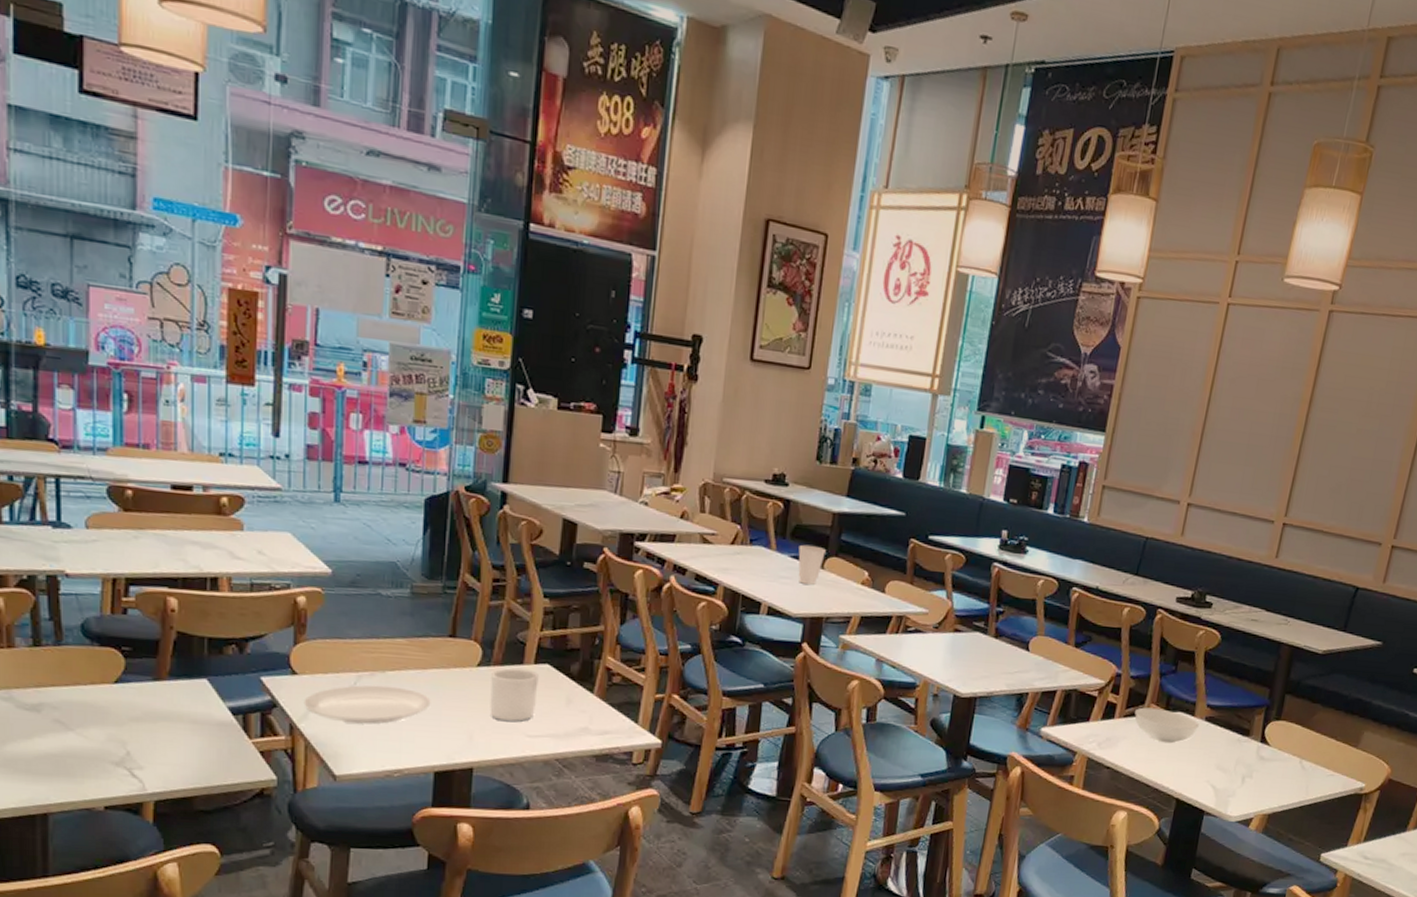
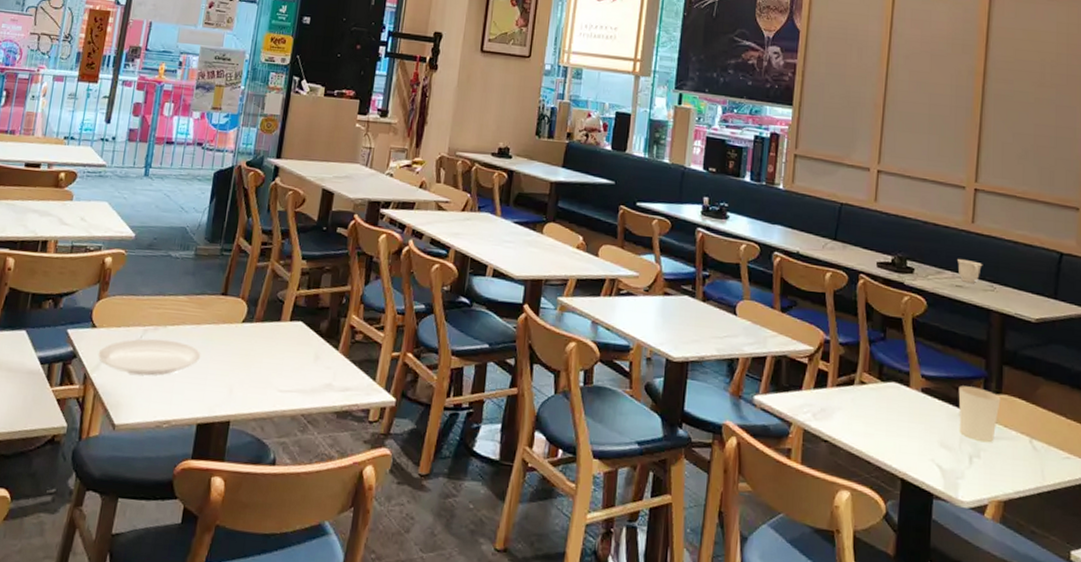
mug: present [490,668,539,723] -> none [249,325,293,377]
cup: present [798,544,826,586] -> none [520,211,544,250]
bowl: present [1134,707,1199,744] -> none [846,376,916,417]
dixie cup: none [1237,714,1279,765] -> present [958,385,1001,443]
teacup: none [1255,594,1281,618] -> present [956,259,983,284]

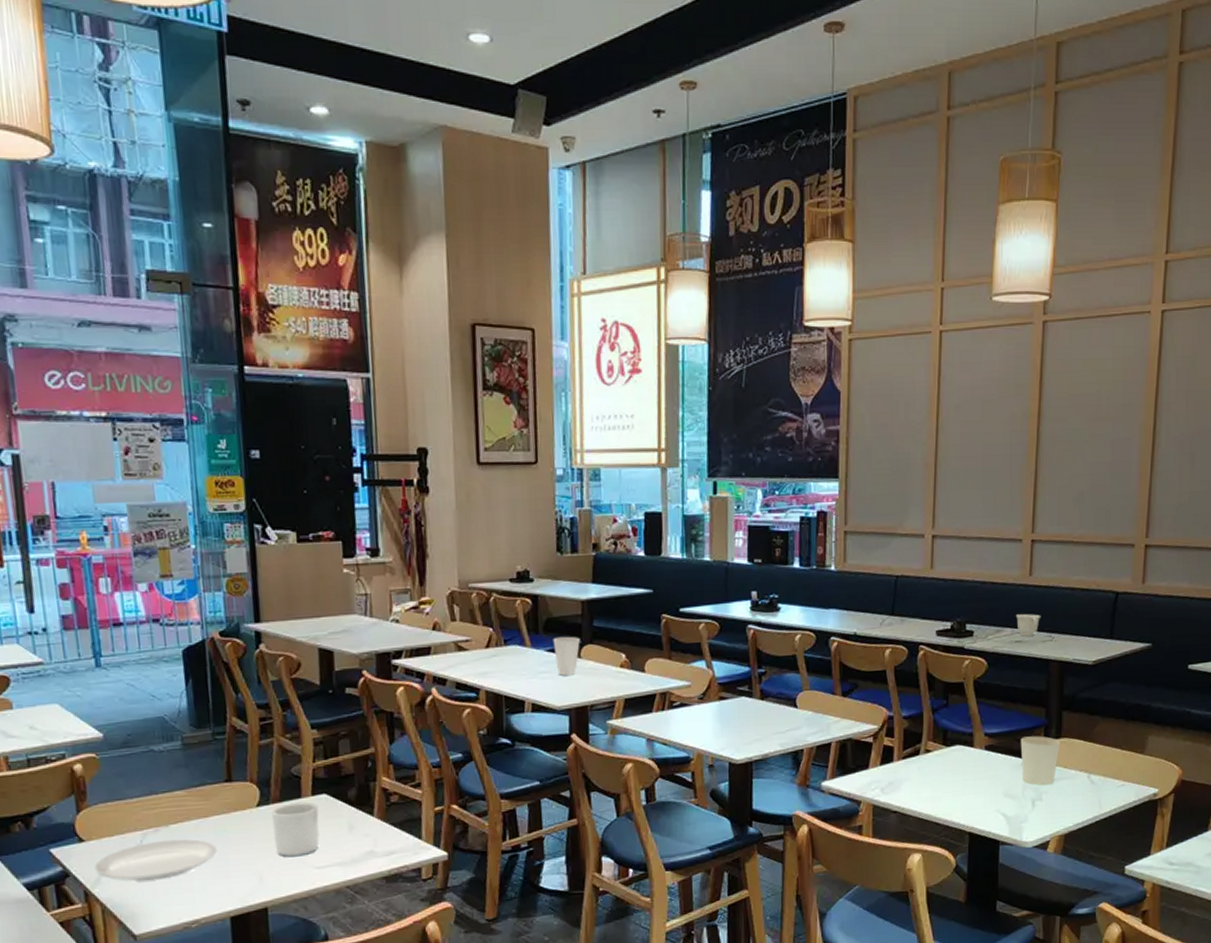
mug: none [249,325,293,377] -> present [272,802,320,857]
cup: none [520,211,544,250] -> present [553,636,580,677]

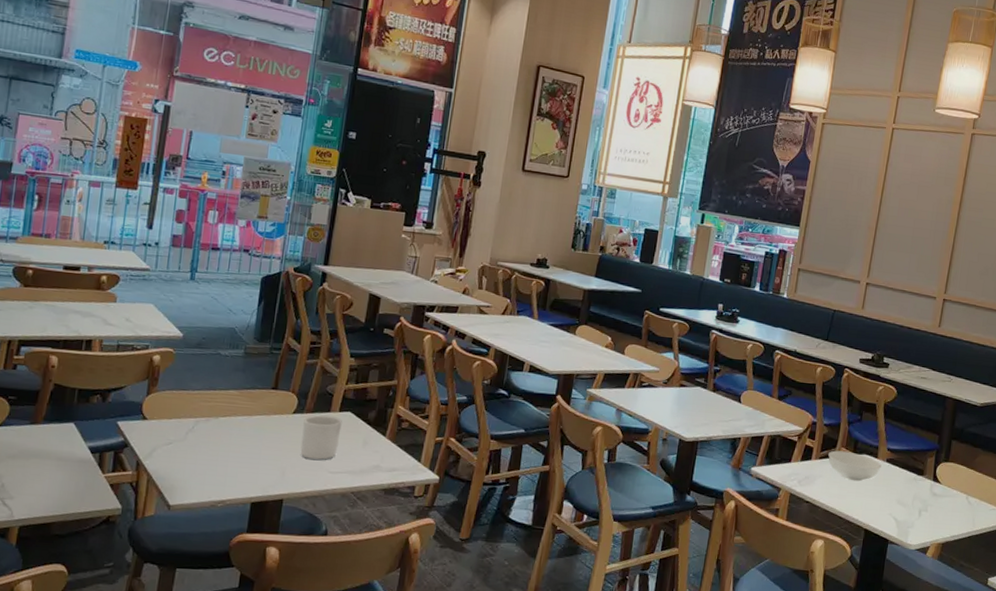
plate: present [94,839,218,882] -> none [150,429,253,462]
cup: present [553,636,580,677] -> none [555,315,577,348]
bowl: none [912,745,980,779] -> present [827,450,882,482]
teacup: present [1015,614,1041,638] -> none [923,356,944,376]
dixie cup: present [1020,736,1060,786] -> none [913,456,948,500]

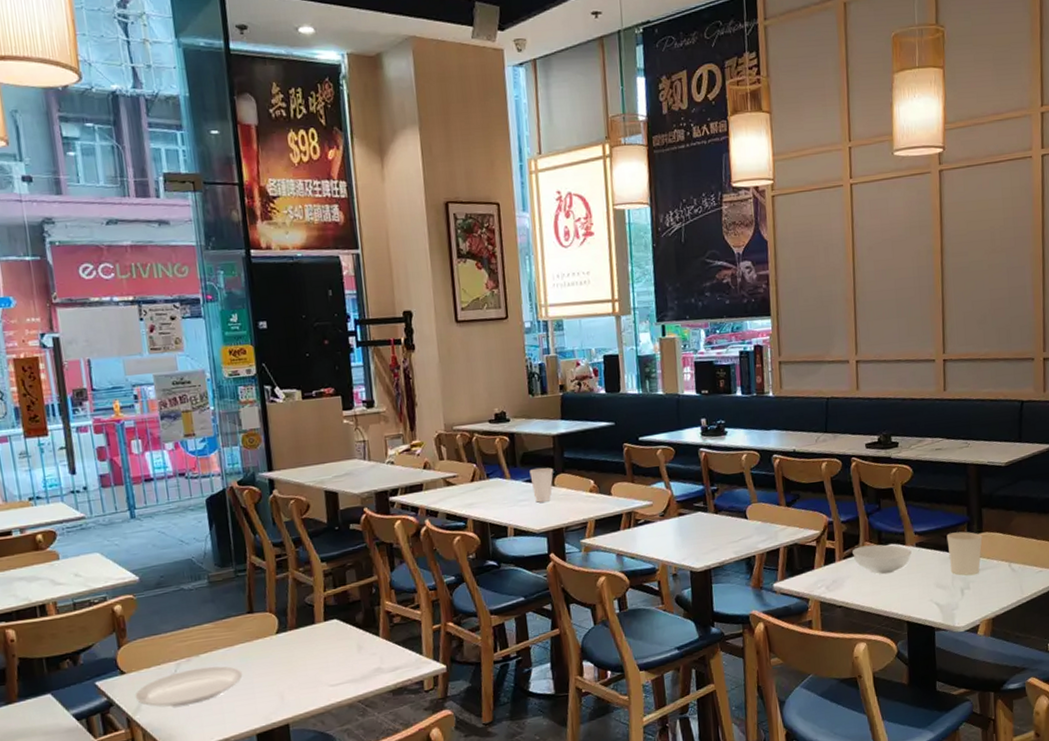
plate: none [150,429,253,462] -> present [135,666,243,708]
mug: present [300,415,342,461] -> none [289,627,333,678]
cup: none [555,315,577,348] -> present [529,467,554,503]
dixie cup: none [913,456,948,500] -> present [946,531,983,576]

